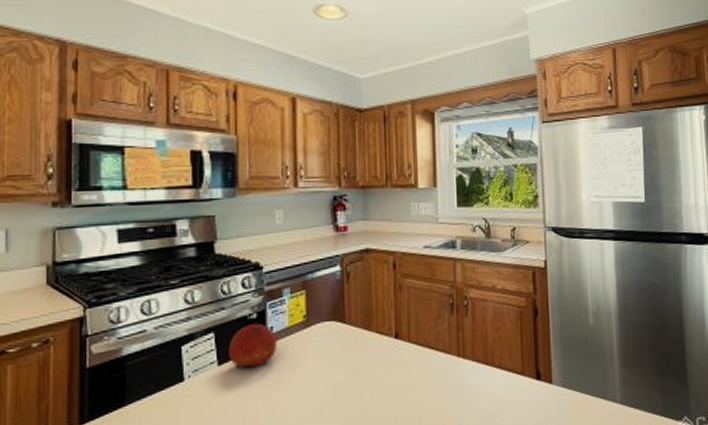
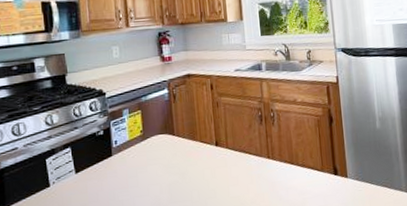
fruit: present [228,323,277,369] -> none [82,138,121,175]

